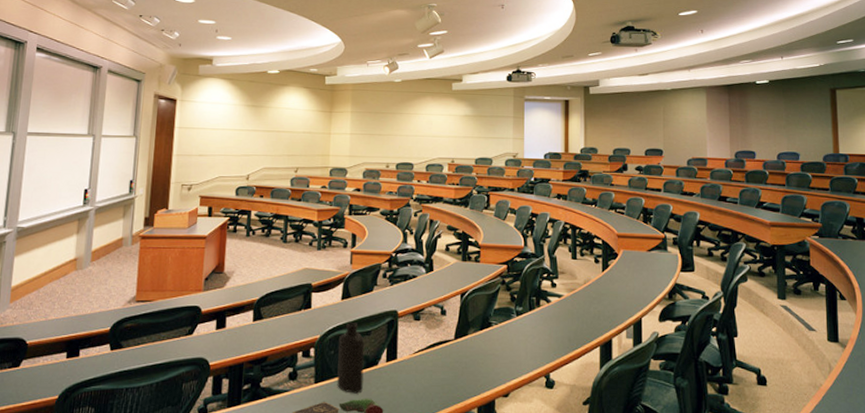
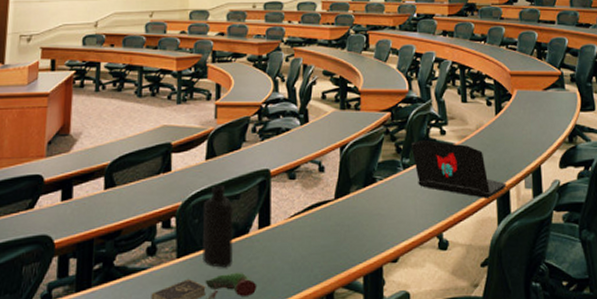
laptop: none [524,291,609,345] -> present [410,140,507,198]

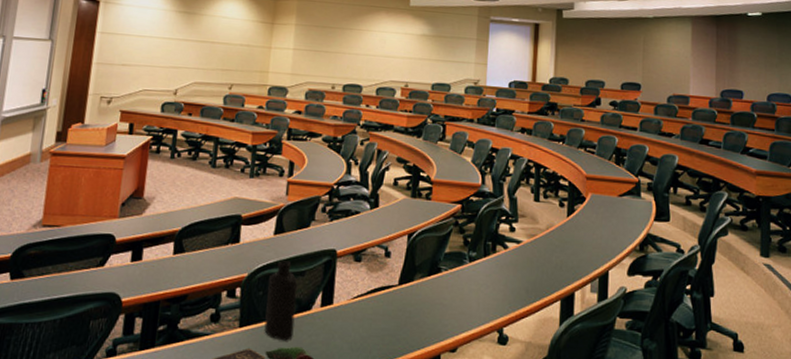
laptop: present [410,140,507,198] -> none [479,235,572,298]

